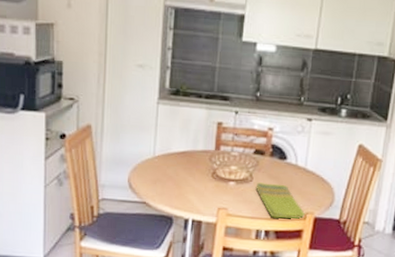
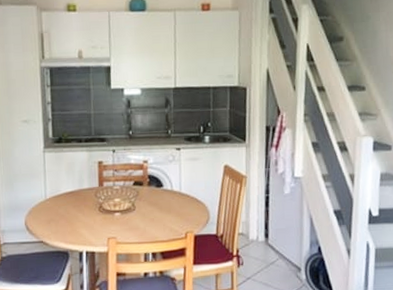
dish towel: present [255,182,307,219] -> none [139,209,188,241]

